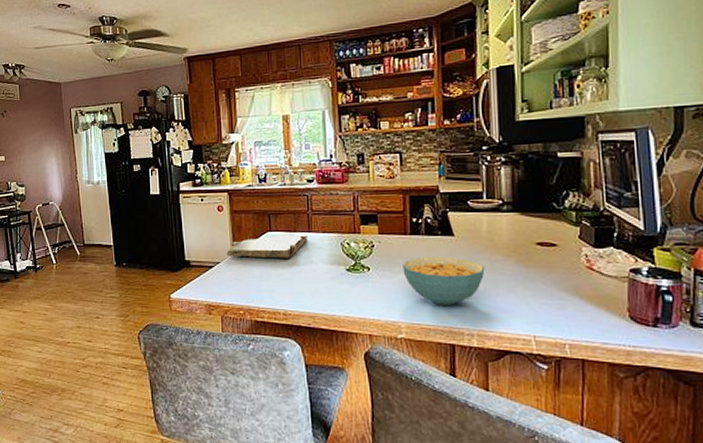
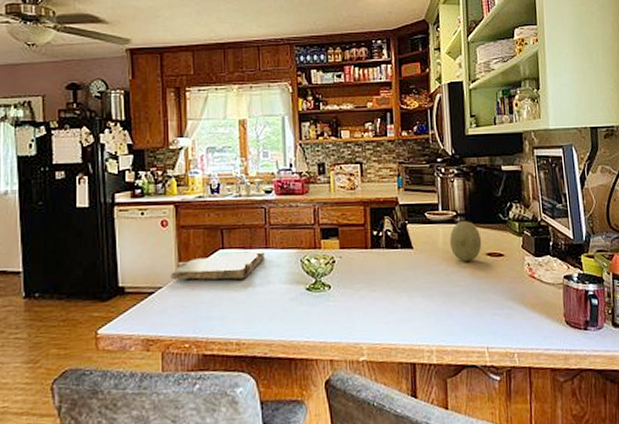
cereal bowl: present [403,256,485,305] -> none [364,270,442,322]
fruit: none [494,210,532,250] -> present [449,221,482,262]

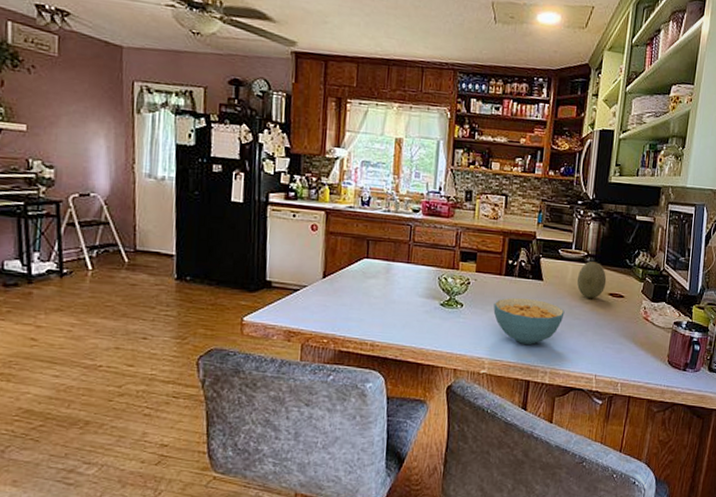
cutting board: present [170,250,265,280] -> none [315,263,406,288]
cereal bowl: none [364,270,442,322] -> present [493,297,565,344]

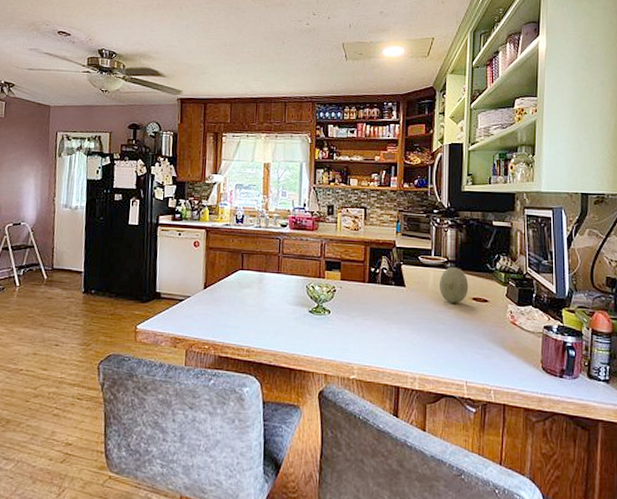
cereal bowl: present [493,297,565,344] -> none [359,303,429,350]

